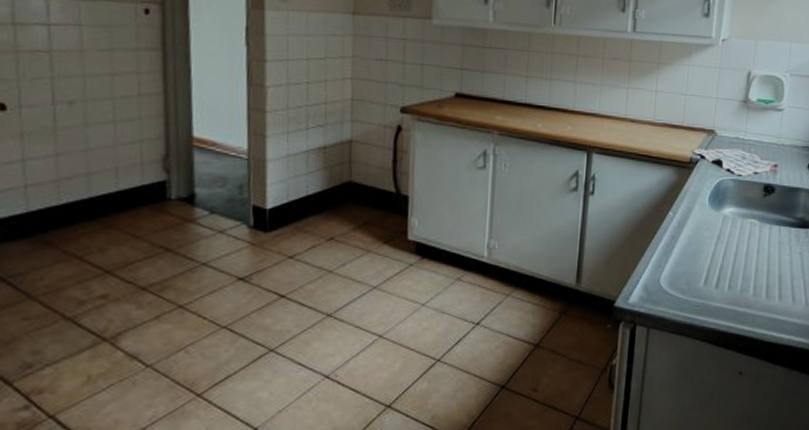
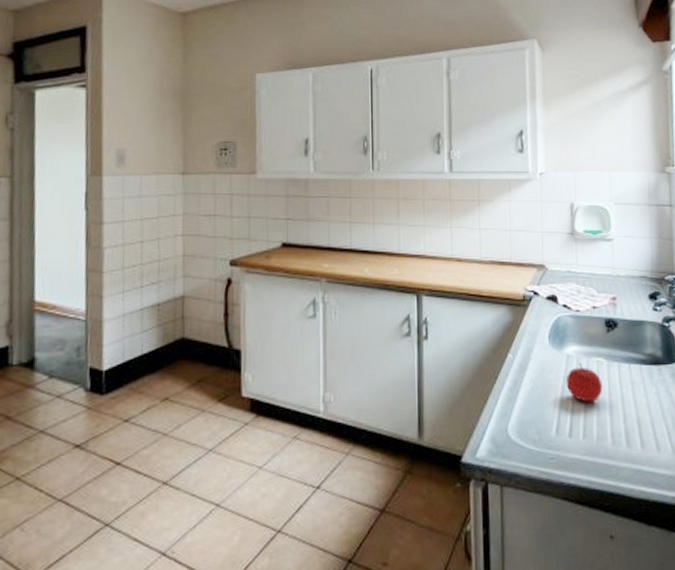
apple: none [719,223,753,259] -> present [565,363,603,402]

